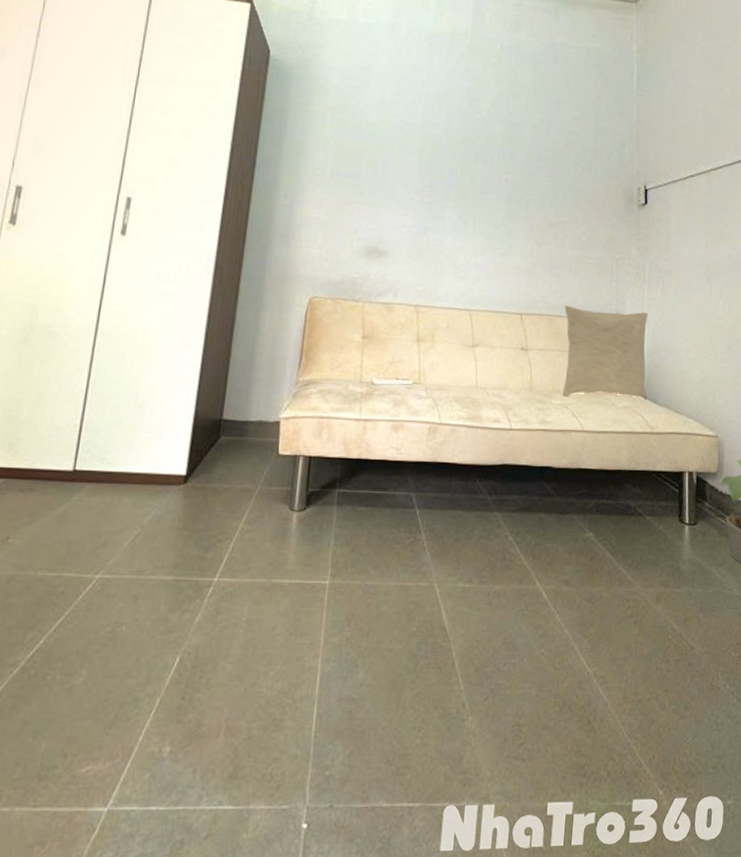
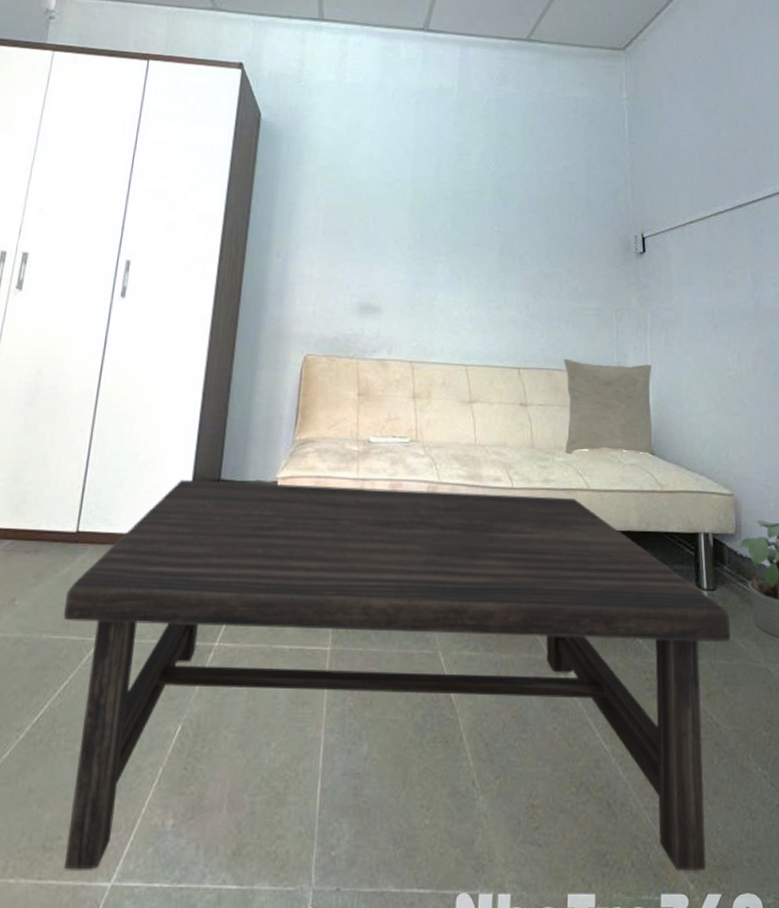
coffee table: none [59,419,709,797] -> present [63,480,731,871]

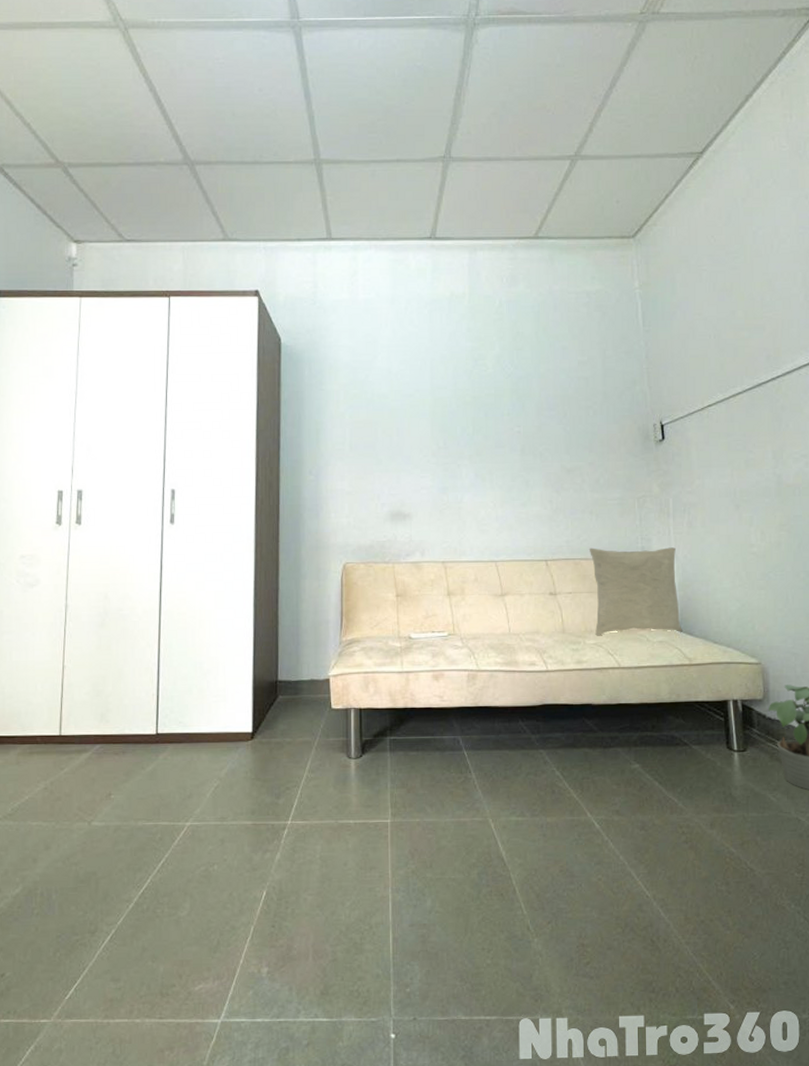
coffee table: present [63,480,731,871] -> none [153,676,762,1011]

